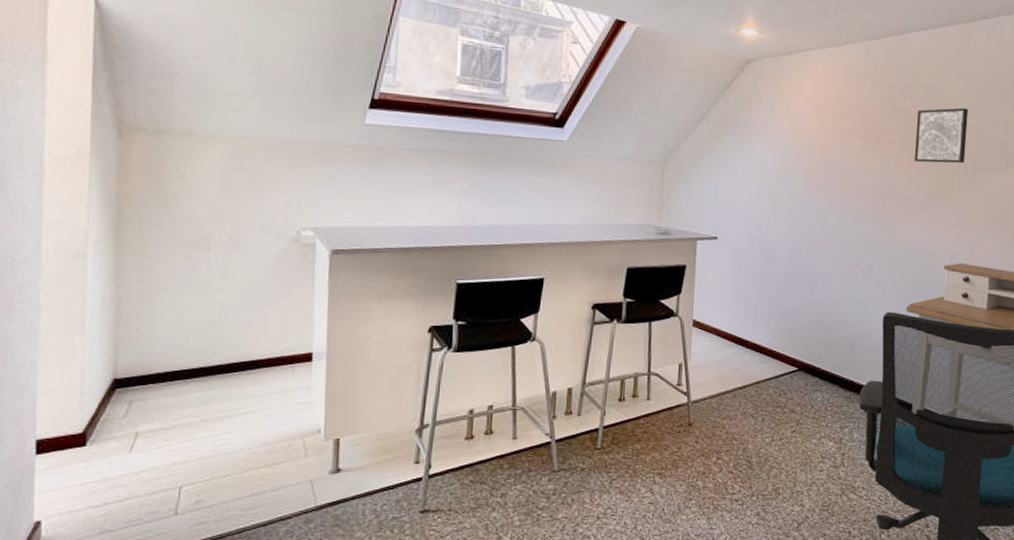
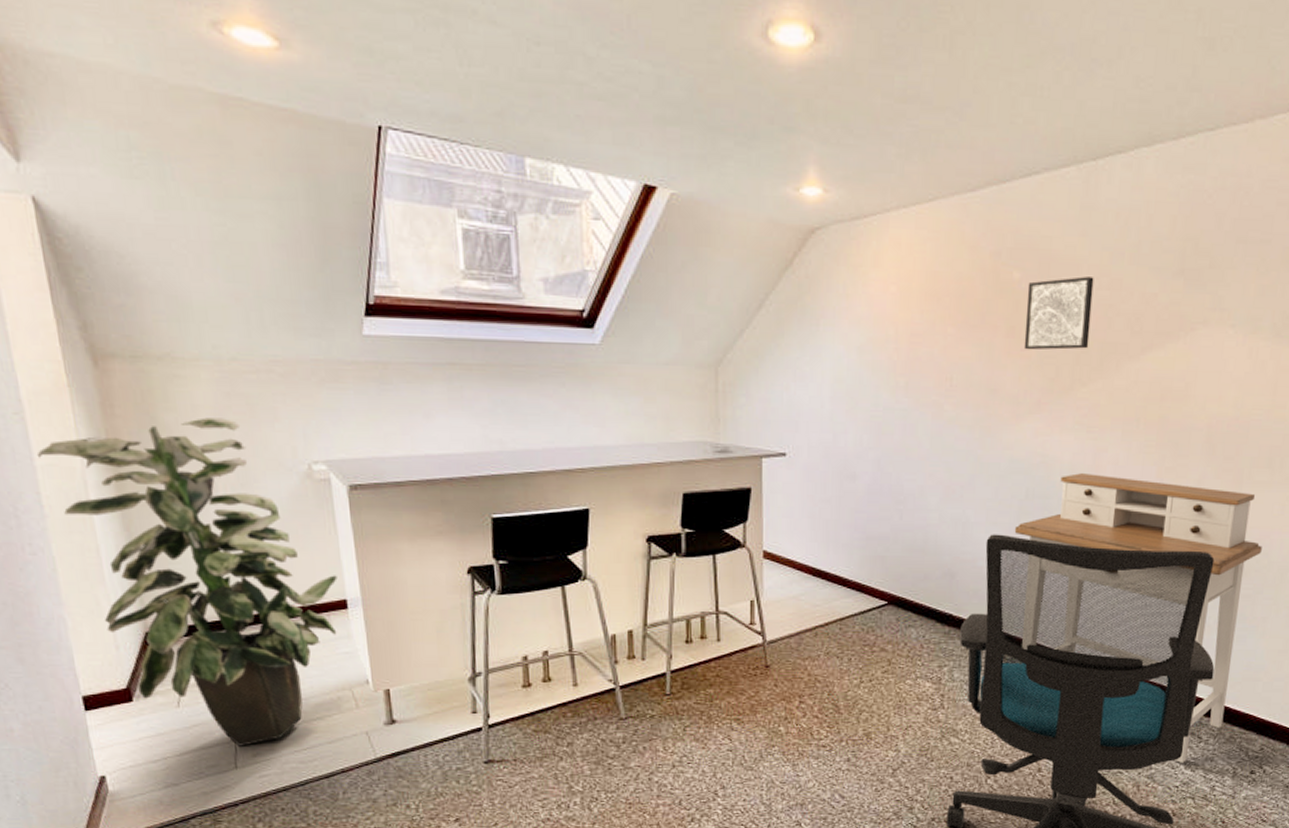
indoor plant: none [46,186,307,493] -> present [36,417,337,746]

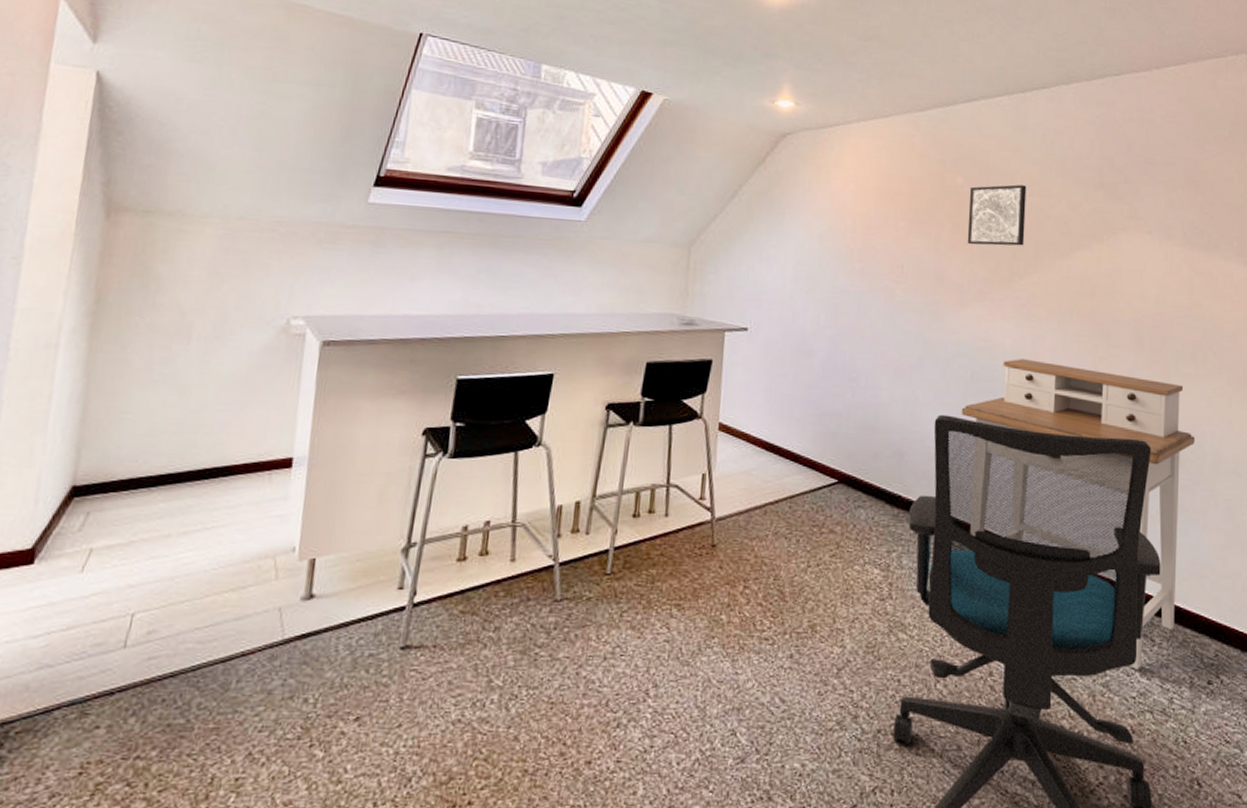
indoor plant: present [36,417,337,746] -> none [20,270,289,621]

